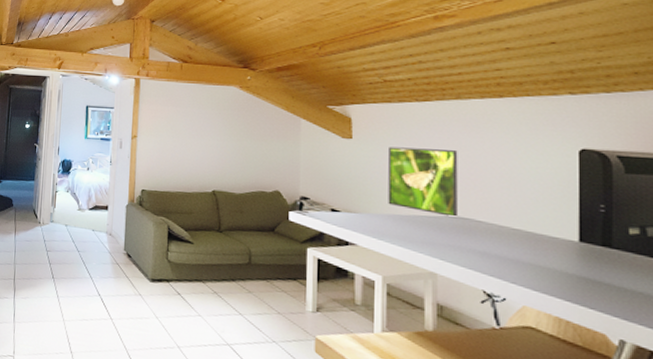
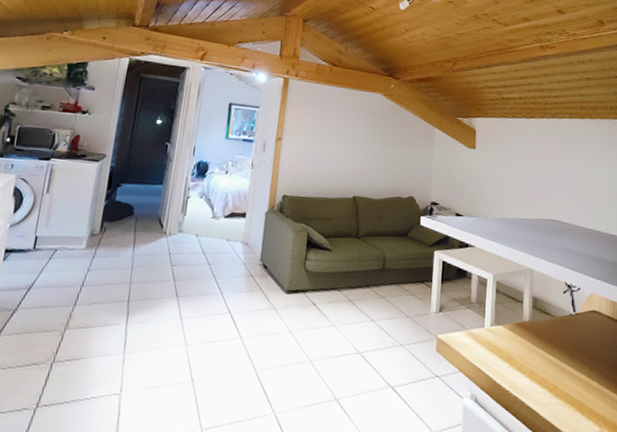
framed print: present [388,147,458,216] -> none [500,157,552,219]

